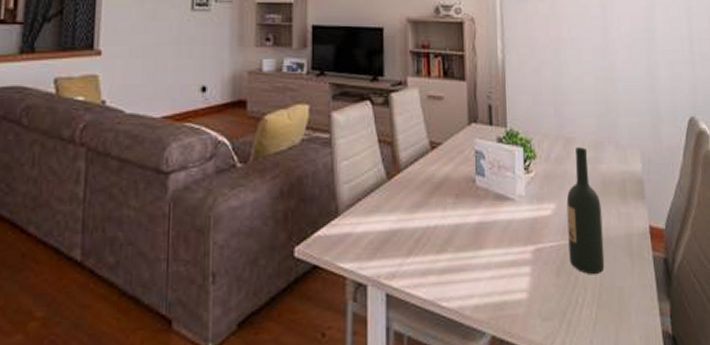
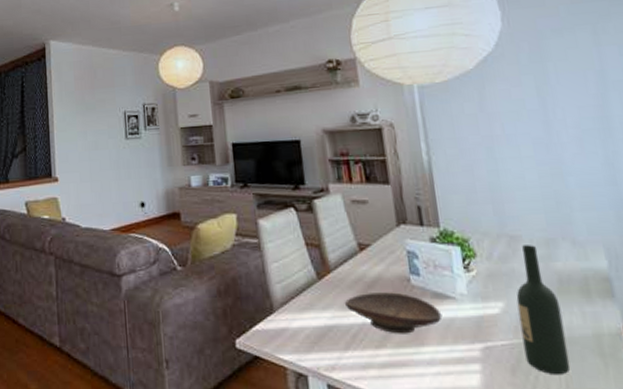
decorative bowl: none [411,193,501,238] -> present [344,292,443,334]

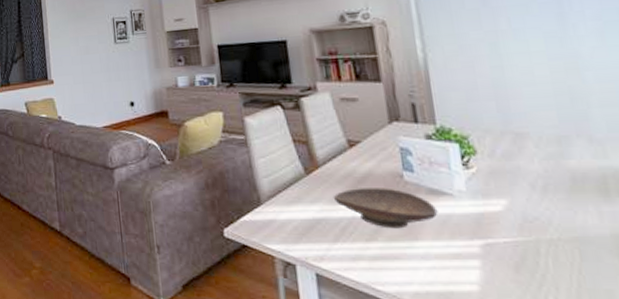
wine bottle: present [516,245,571,376] -> none [521,142,584,275]

